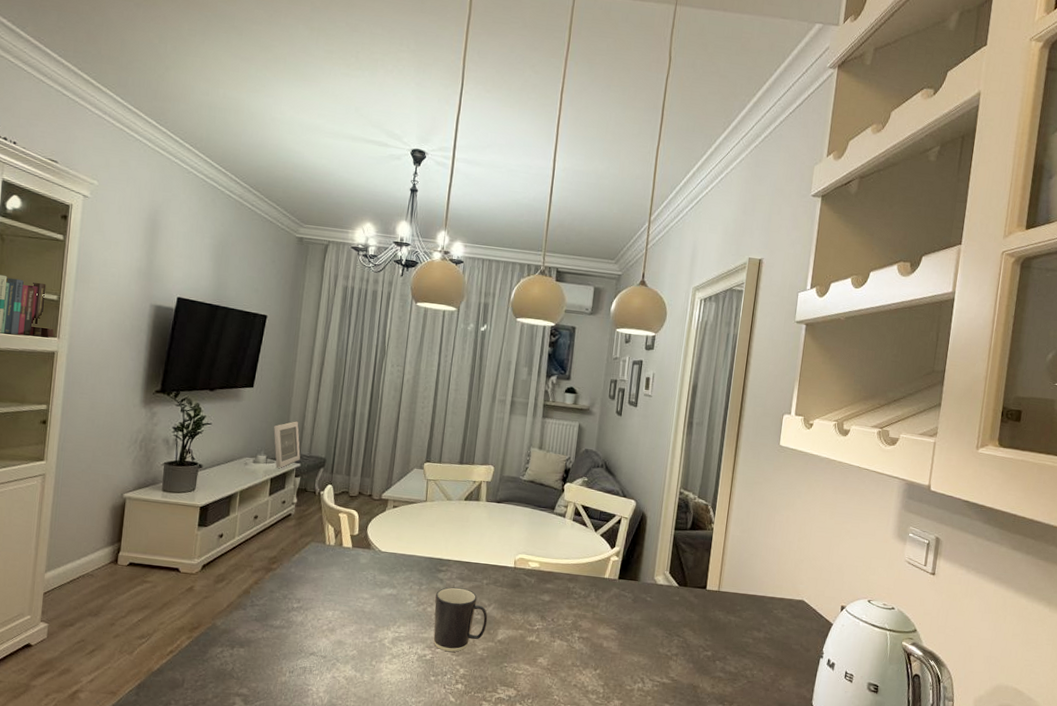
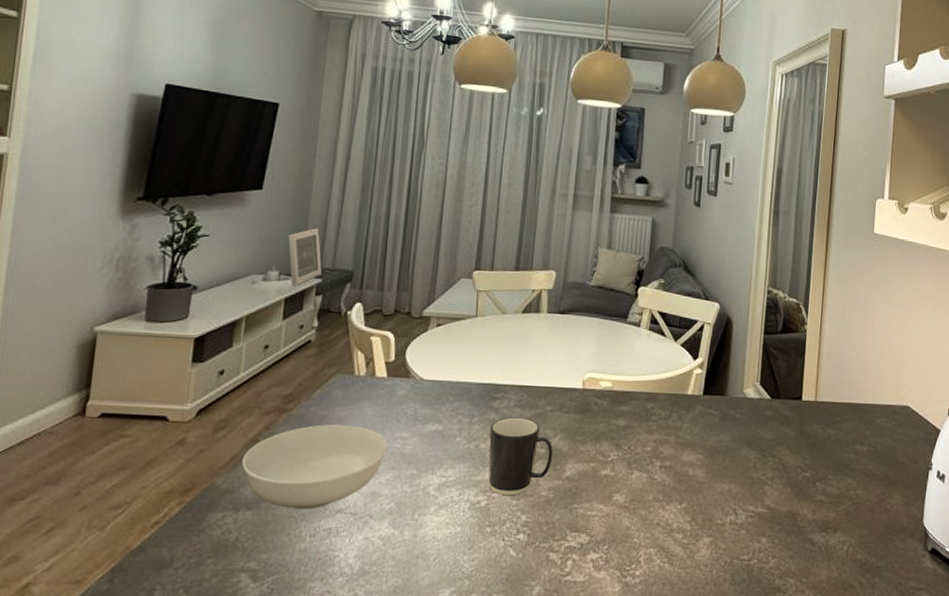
bowl: none [236,583,352,651] -> present [241,424,389,510]

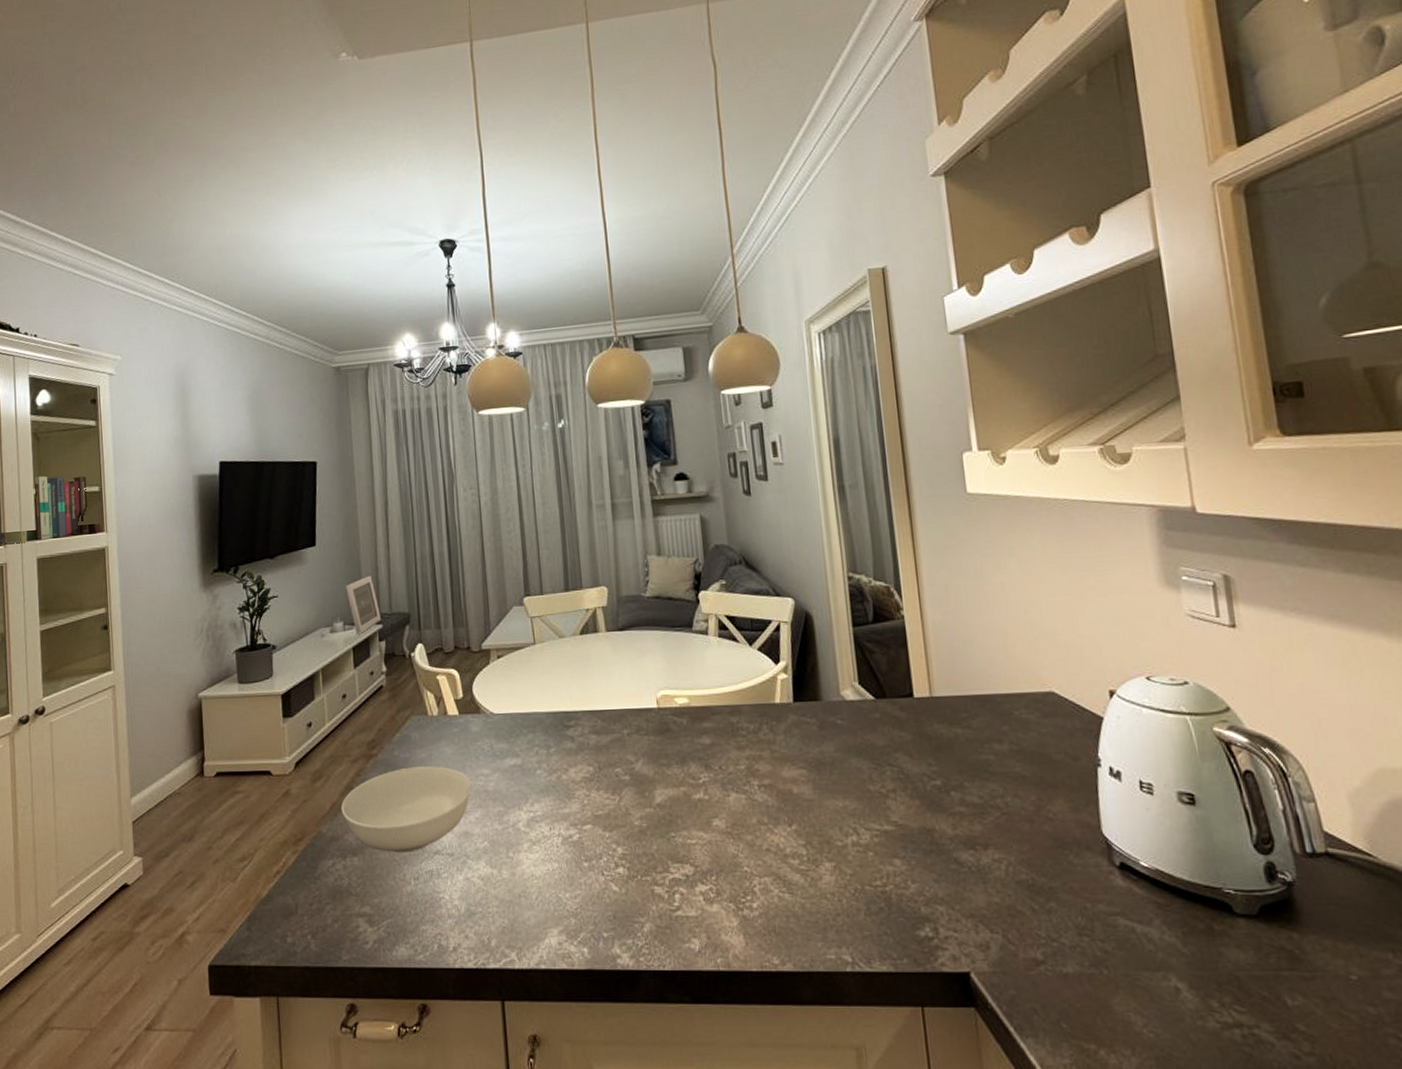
mug: present [488,417,553,495] -> none [569,744,639,827]

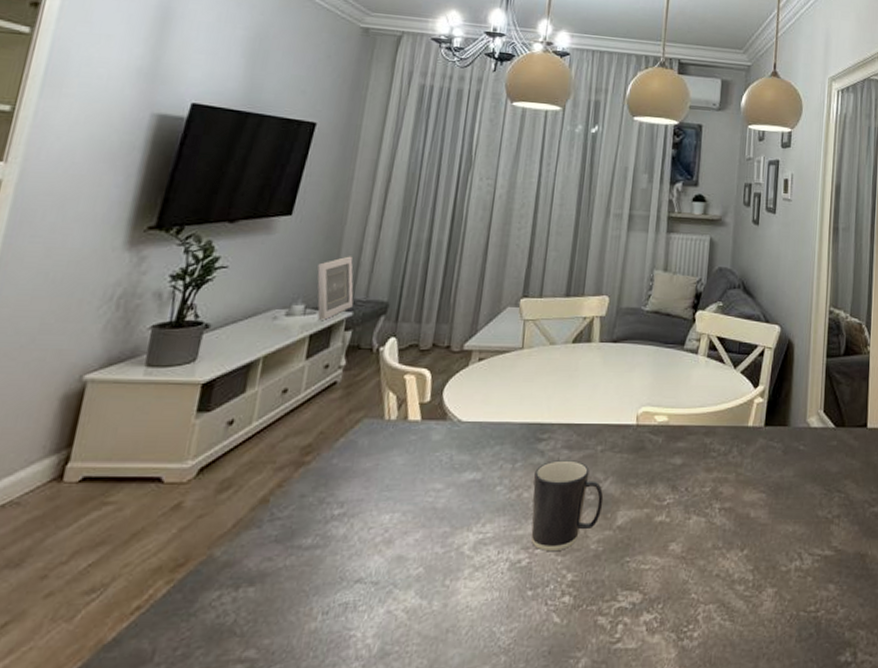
bowl: present [341,766,472,853] -> none [246,478,419,582]
mug: none [569,744,639,827] -> present [530,460,604,551]

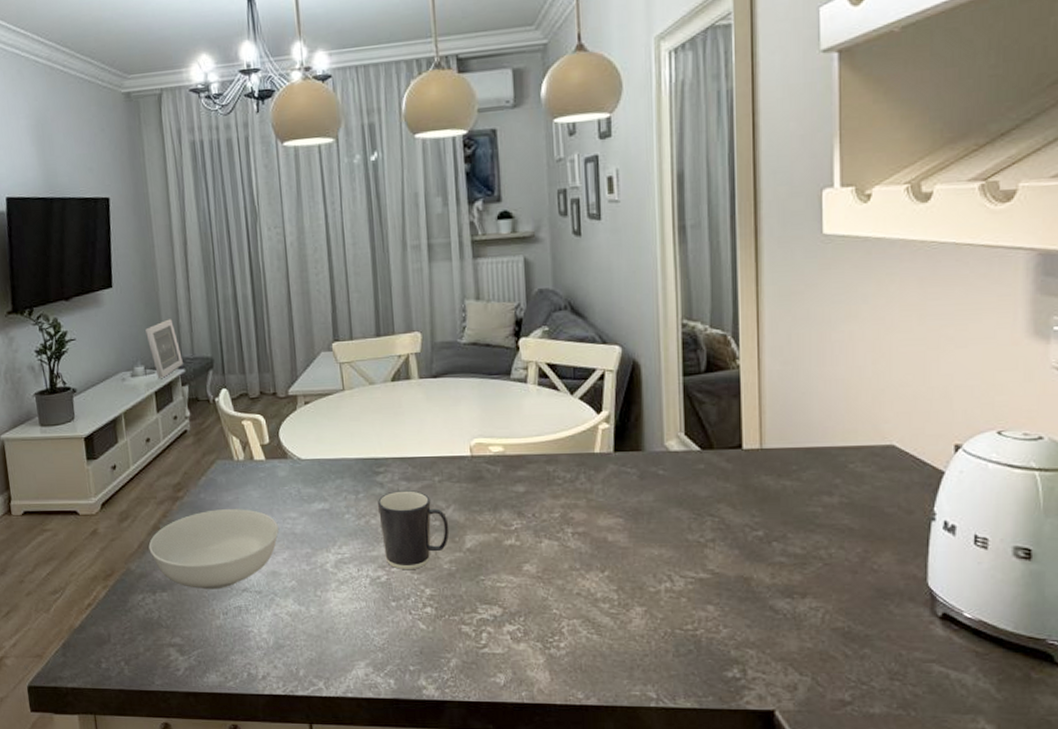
bowl: none [246,478,419,582] -> present [148,509,280,590]

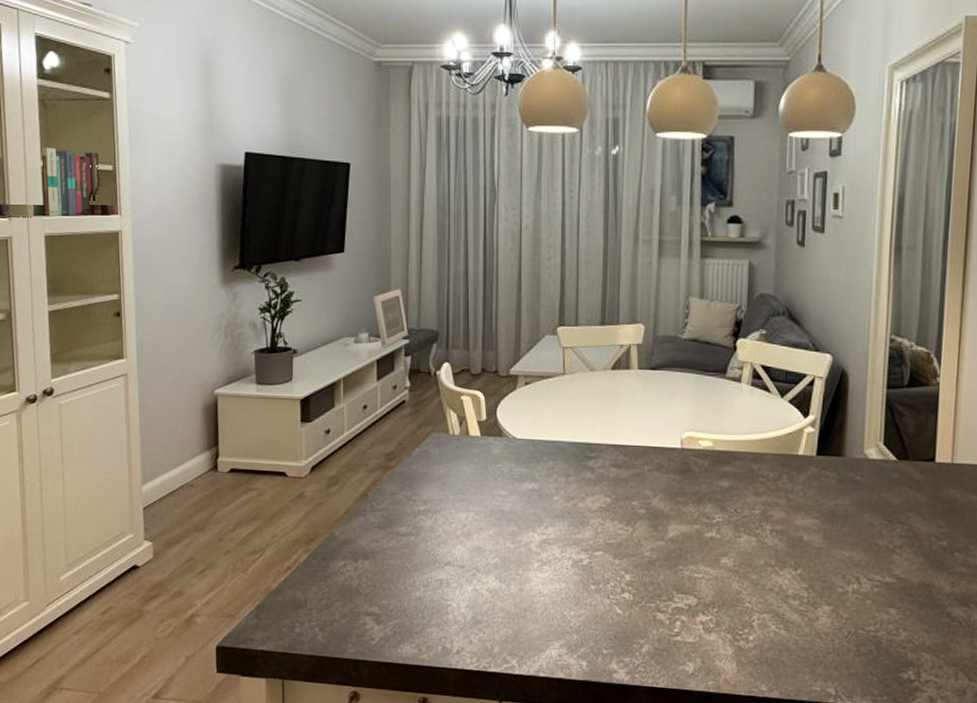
bowl: present [148,509,280,590] -> none [355,481,488,561]
mug: present [378,490,450,569] -> none [587,477,654,555]

